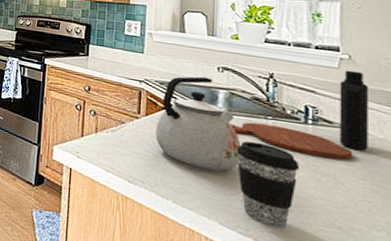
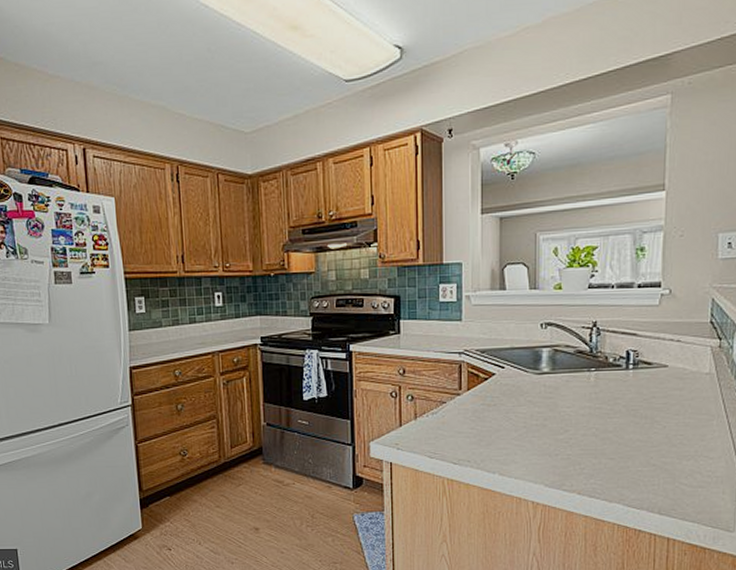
kettle: present [155,76,241,171] -> none [479,337,565,435]
cutting board: present [230,122,353,160] -> none [554,376,669,400]
coffee cup: present [237,141,300,228] -> none [561,397,621,477]
bottle: present [339,70,368,151] -> none [657,305,686,388]

